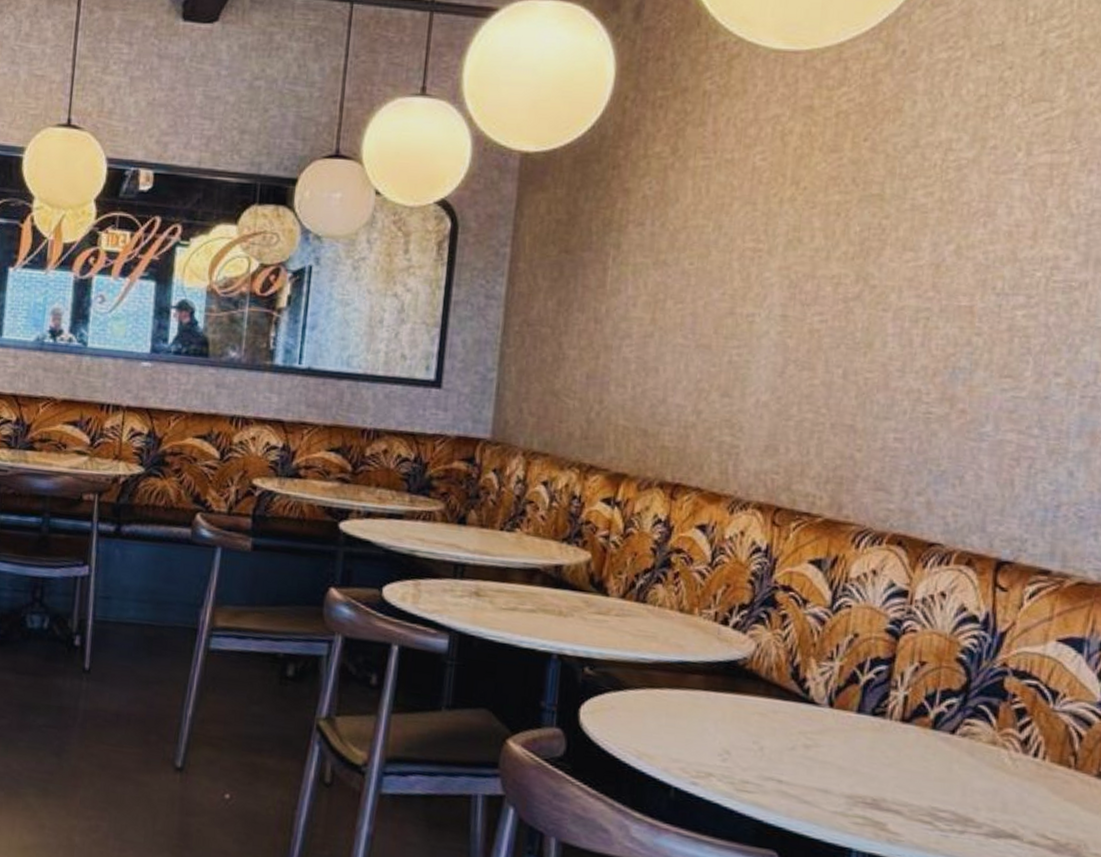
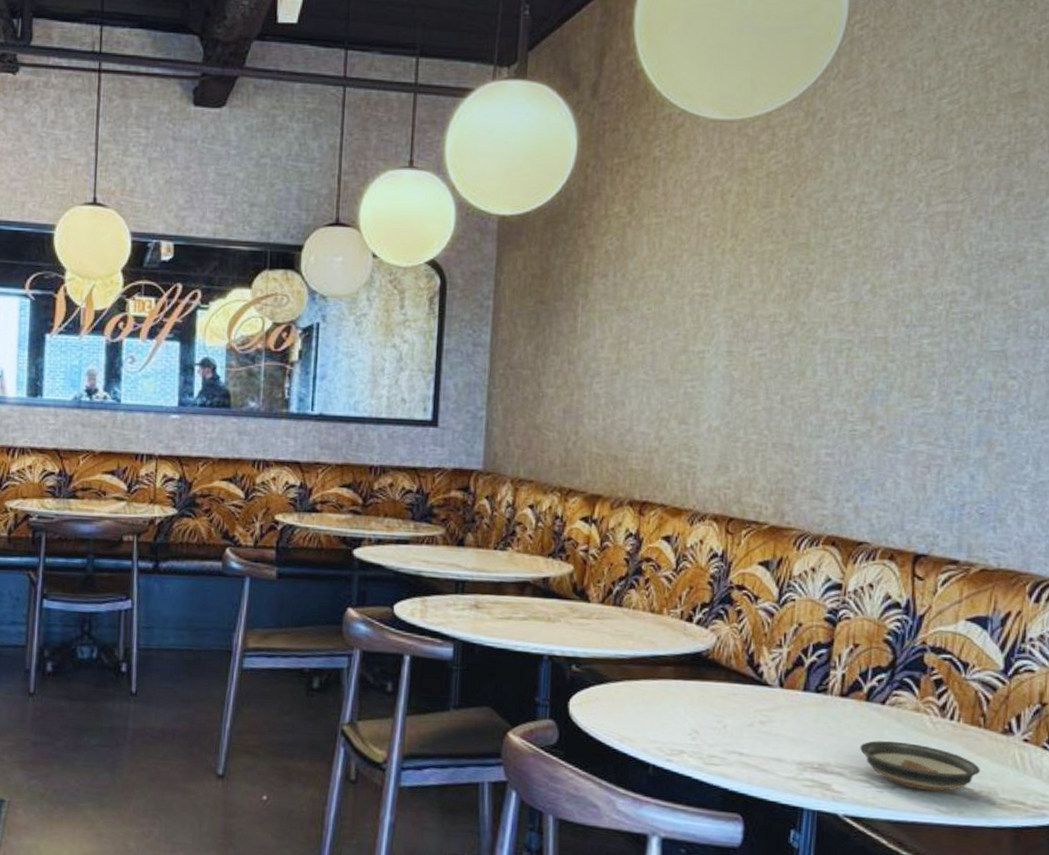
saucer: none [923,776,1069,841] -> present [860,741,981,791]

